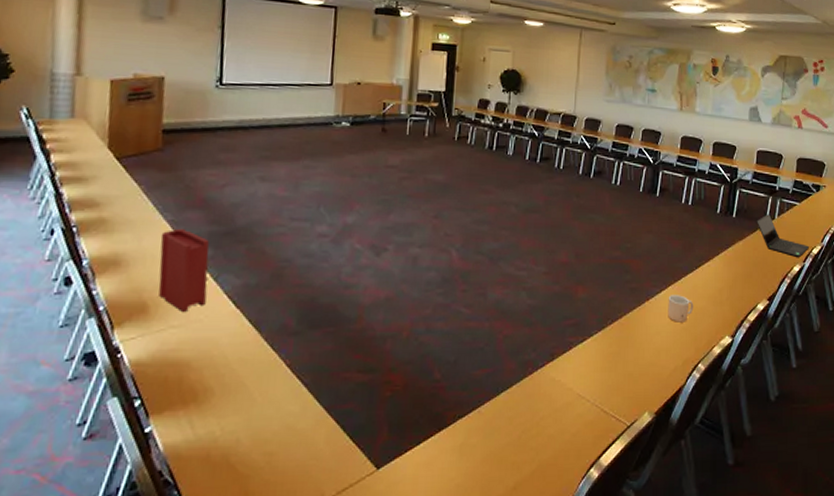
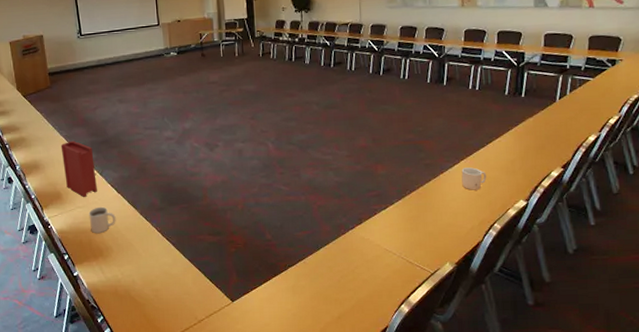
mug: none [184,327,227,368] -> present [89,206,116,234]
laptop: present [756,214,810,257] -> none [547,91,606,128]

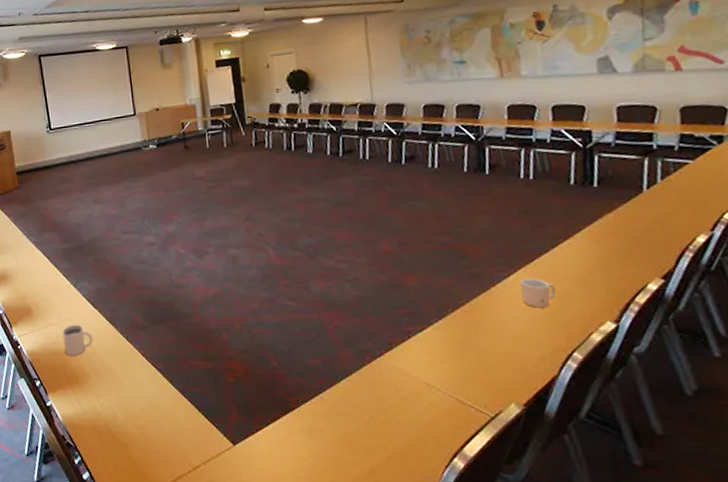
binder: present [60,140,97,197] -> none [30,247,71,313]

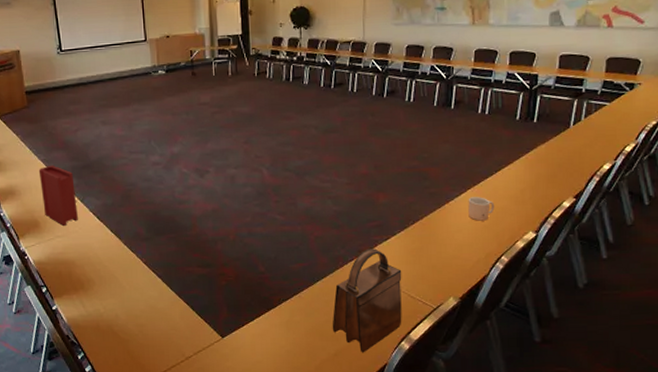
binder: none [30,247,71,313] -> present [38,165,78,226]
mug: present [62,324,93,357] -> none [69,236,98,265]
handbag: none [363,341,452,471] -> present [332,248,402,353]

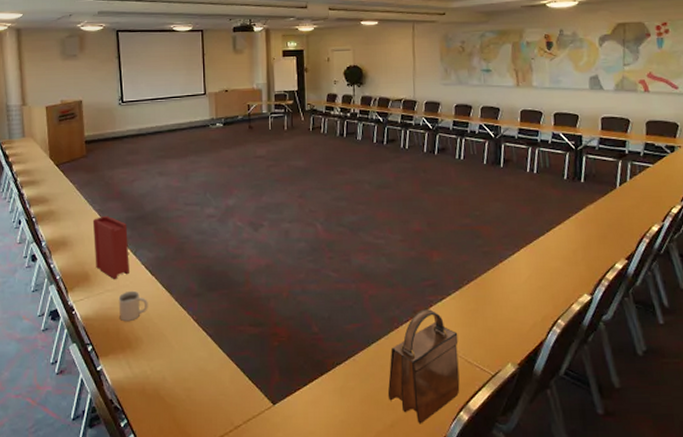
mug: none [69,236,98,265] -> present [118,290,148,322]
mug: present [468,197,495,221] -> none [521,257,548,282]

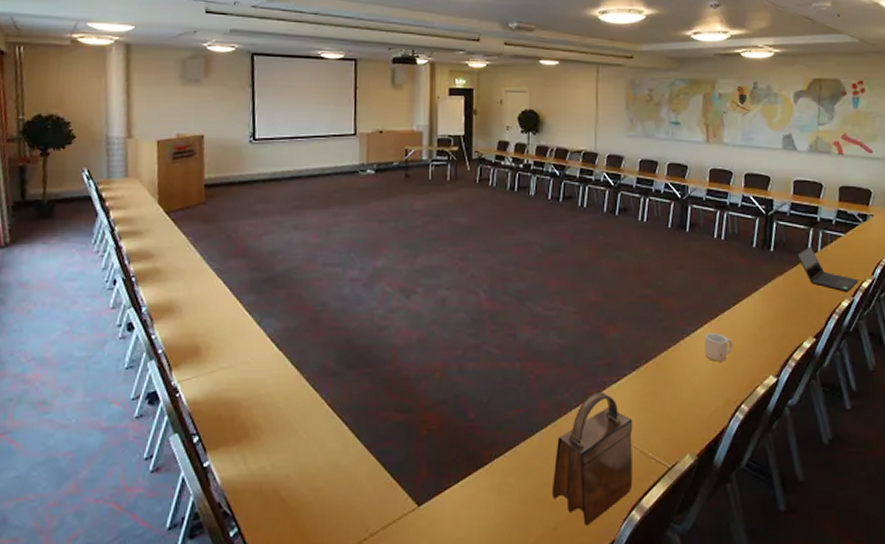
binder: present [92,215,129,279] -> none [208,276,252,354]
mug: present [118,290,148,322] -> none [235,368,273,407]
mug: none [521,257,548,282] -> present [704,333,733,362]
laptop: none [607,177,669,217] -> present [797,247,859,291]

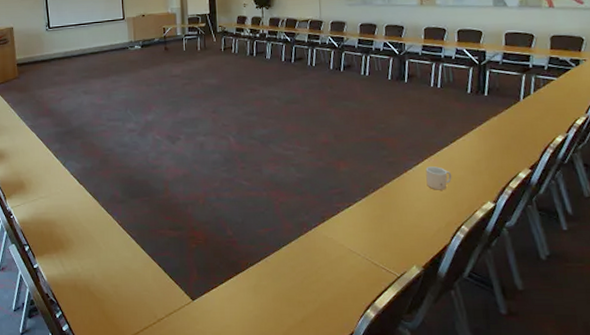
handbag: present [551,392,633,526] -> none [298,215,367,320]
laptop: present [797,247,859,291] -> none [510,90,573,128]

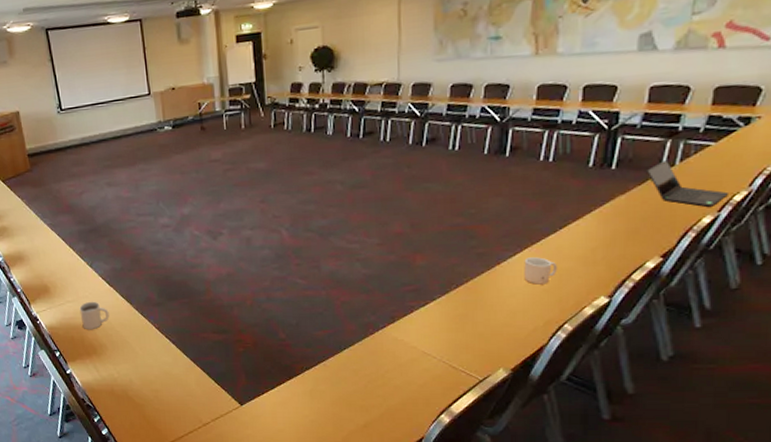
mug: none [51,197,78,225] -> present [79,301,110,330]
laptop: none [510,90,573,128] -> present [647,160,730,207]

